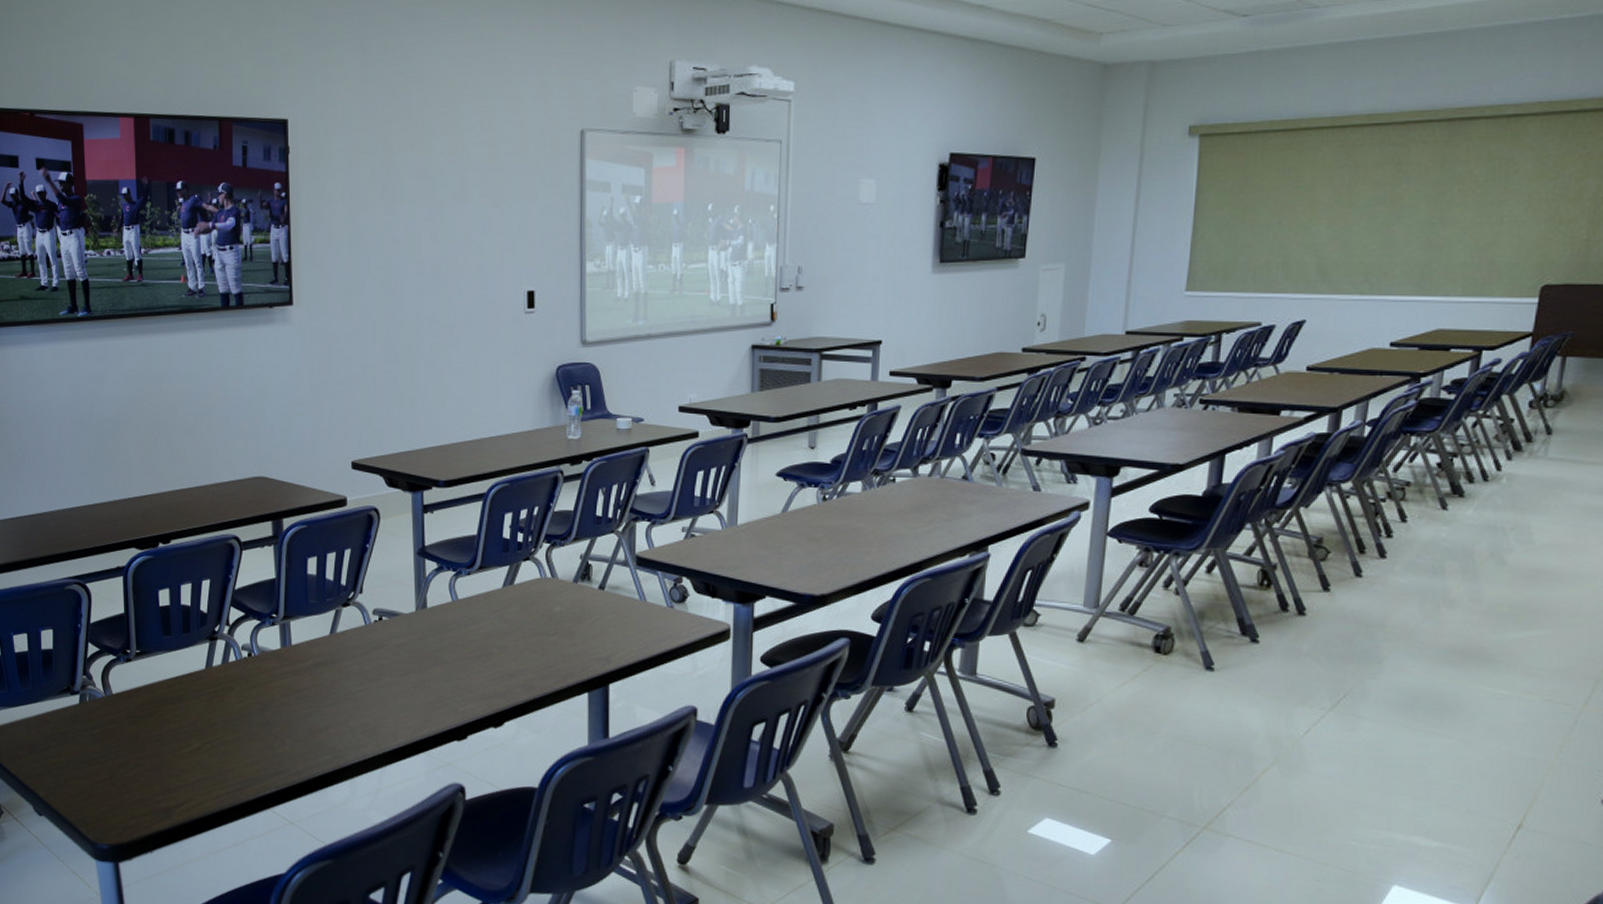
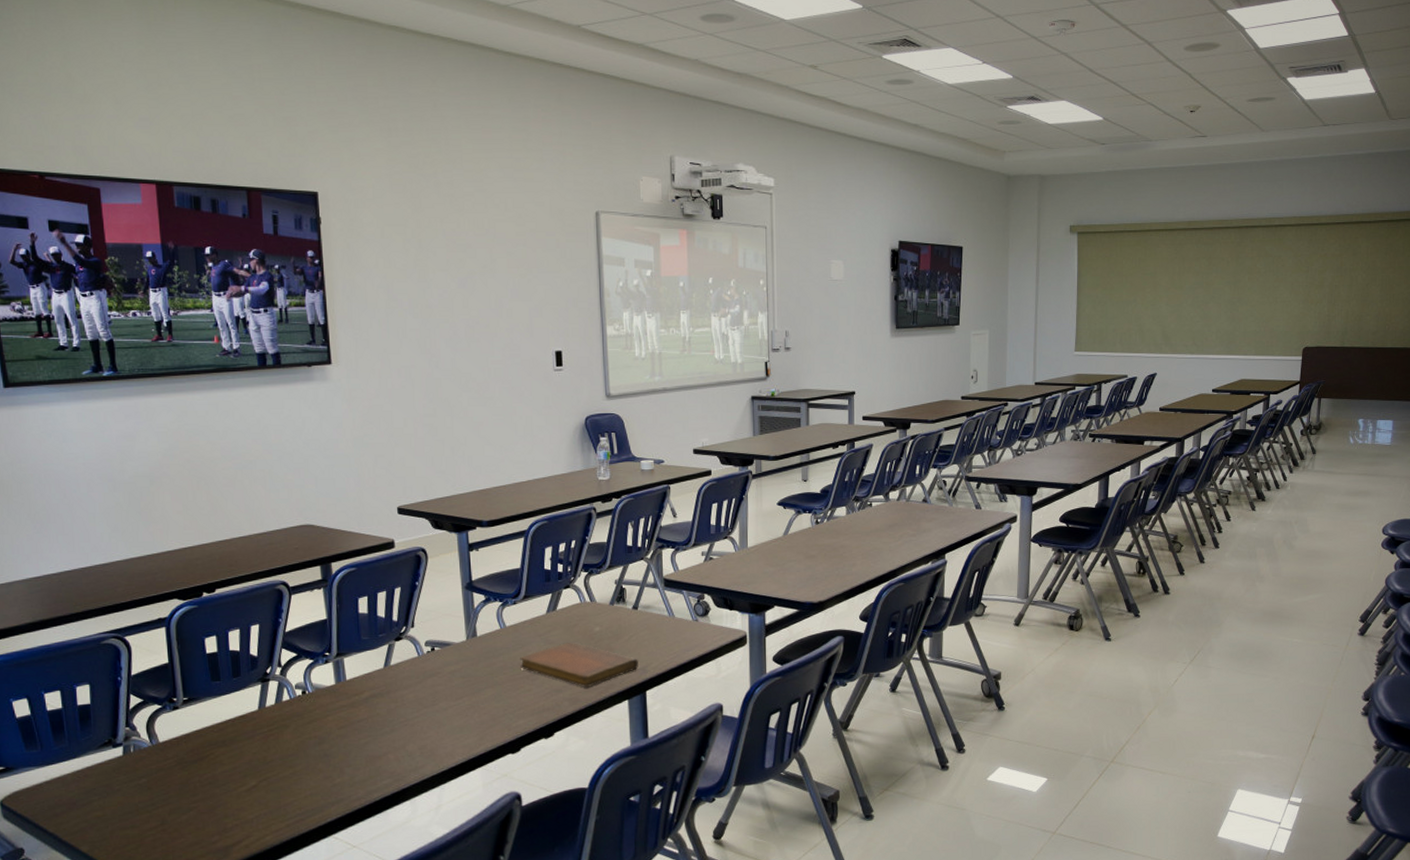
notebook: none [471,621,602,674] -> present [520,641,638,687]

